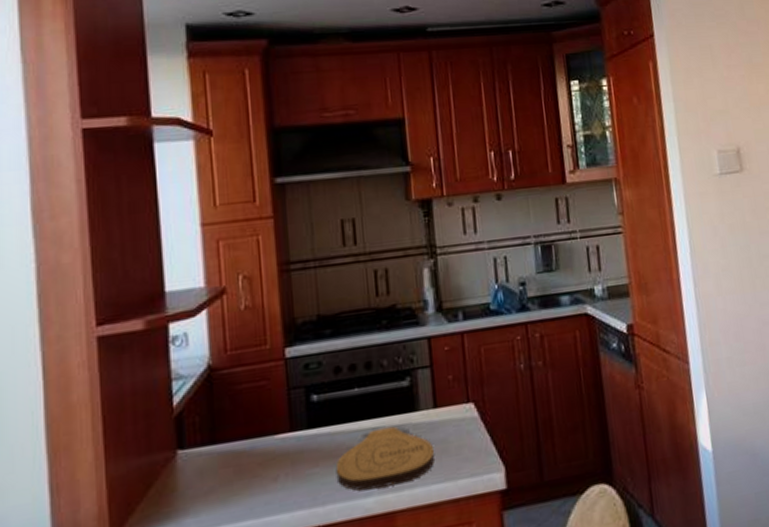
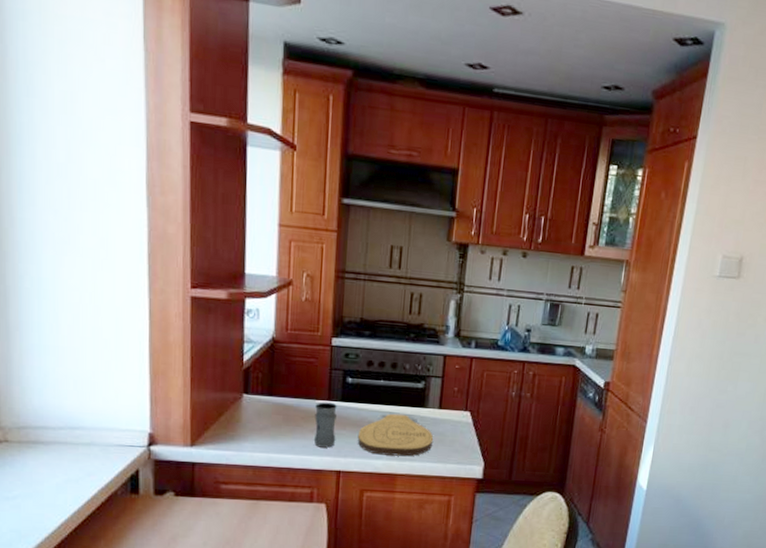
jar: none [275,433,308,500] -> present [313,402,337,448]

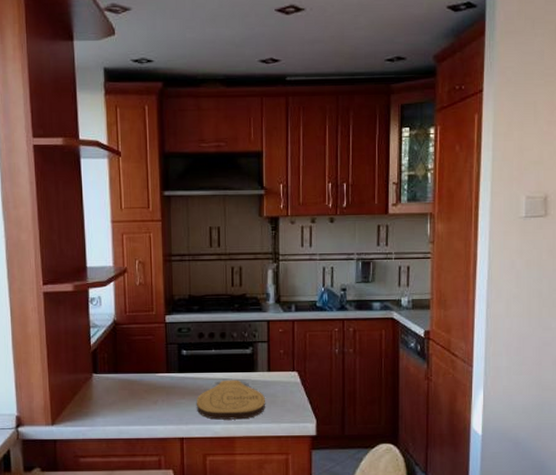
jar: present [313,402,337,448] -> none [156,374,177,417]

